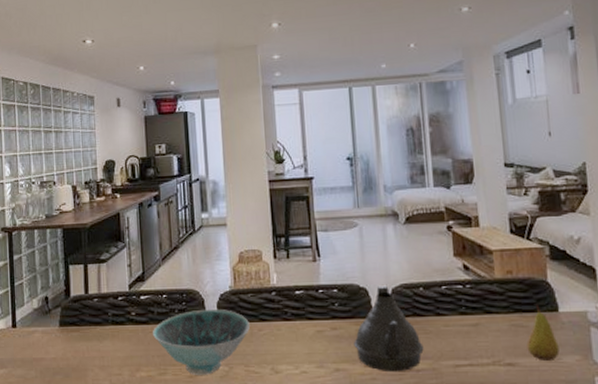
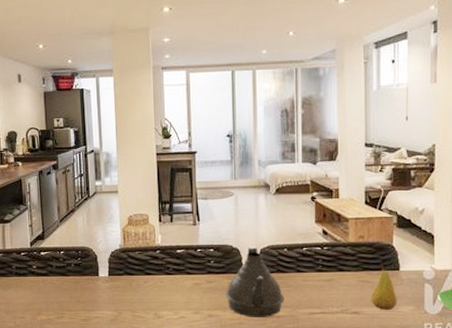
bowl: present [153,308,251,375] -> none [52,264,137,319]

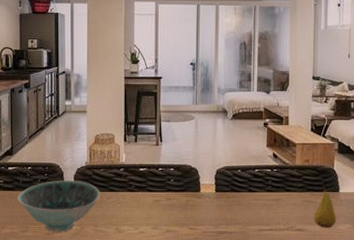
bowl: none [52,264,137,319] -> present [18,180,101,233]
teapot: present [226,246,284,318] -> none [183,167,237,234]

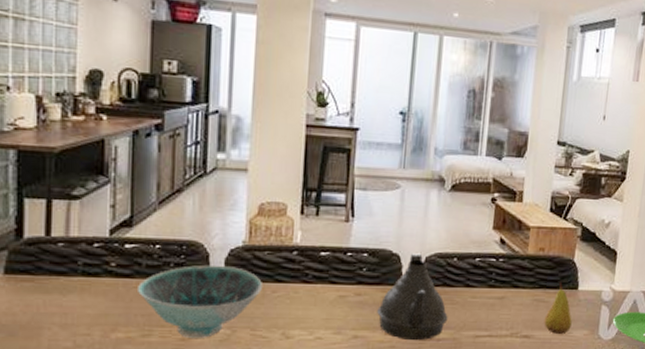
teapot: none [183,167,237,234] -> present [377,253,448,341]

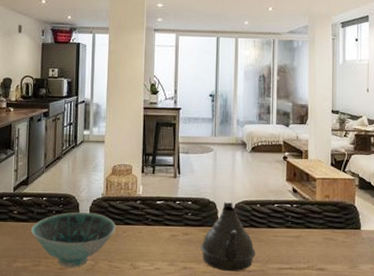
fruit: present [544,281,572,334] -> none [335,222,358,267]

